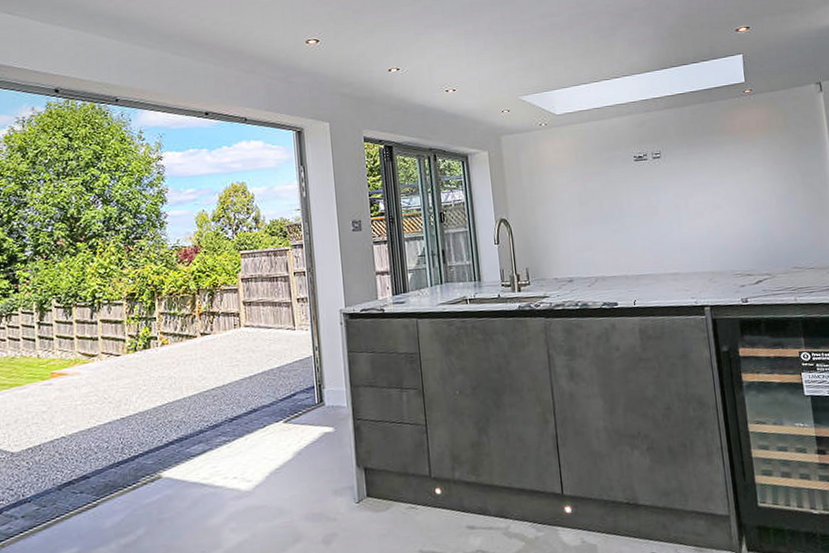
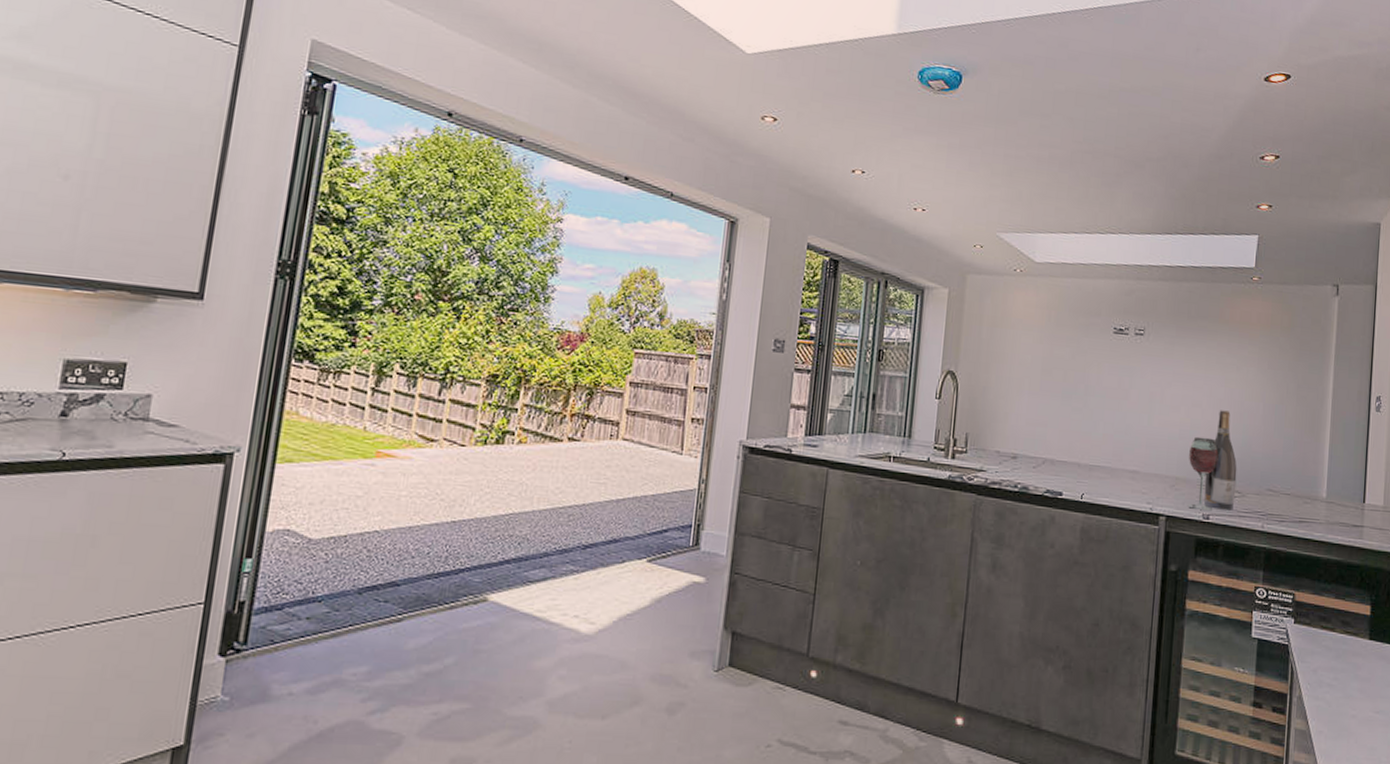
wineglass: none [718,233,749,296] -> present [1187,436,1219,512]
wine bottle: none [737,207,768,293] -> present [1203,410,1237,511]

